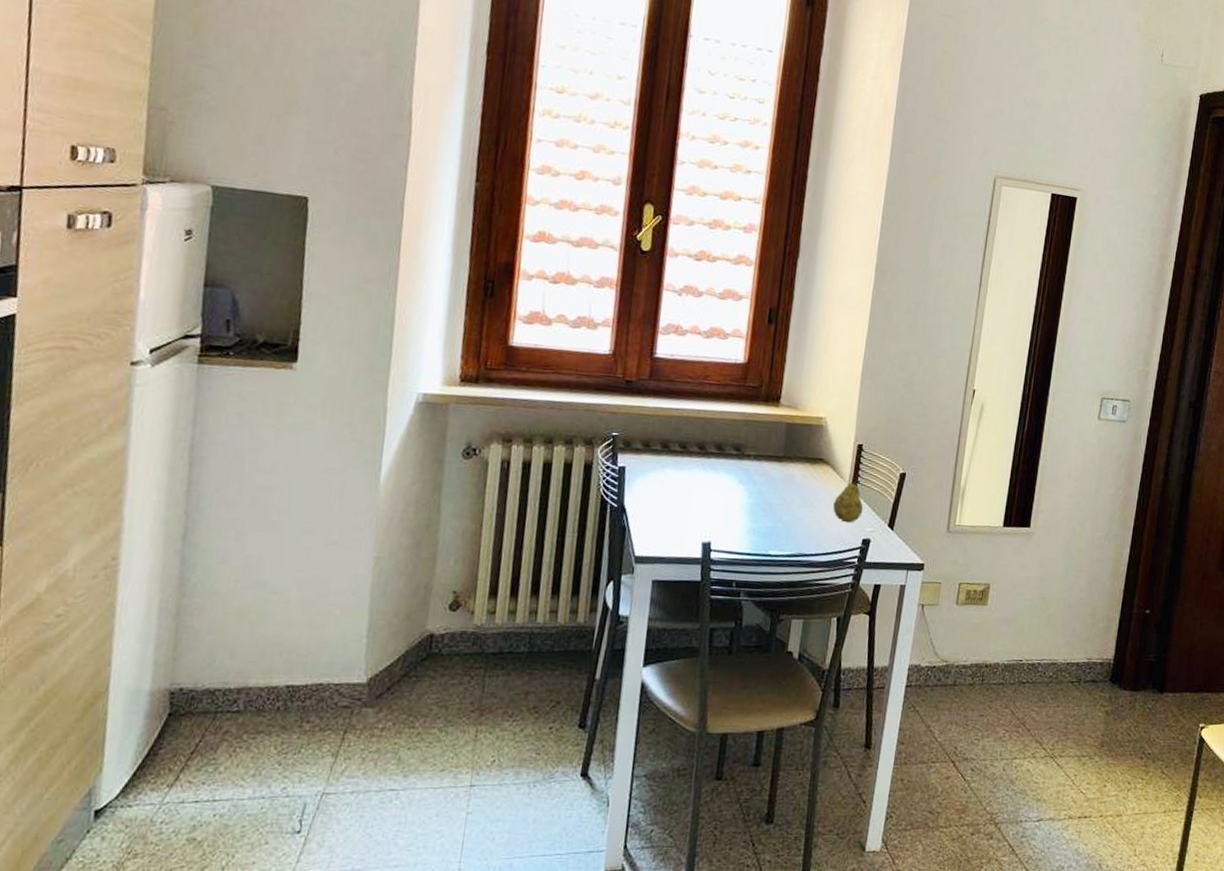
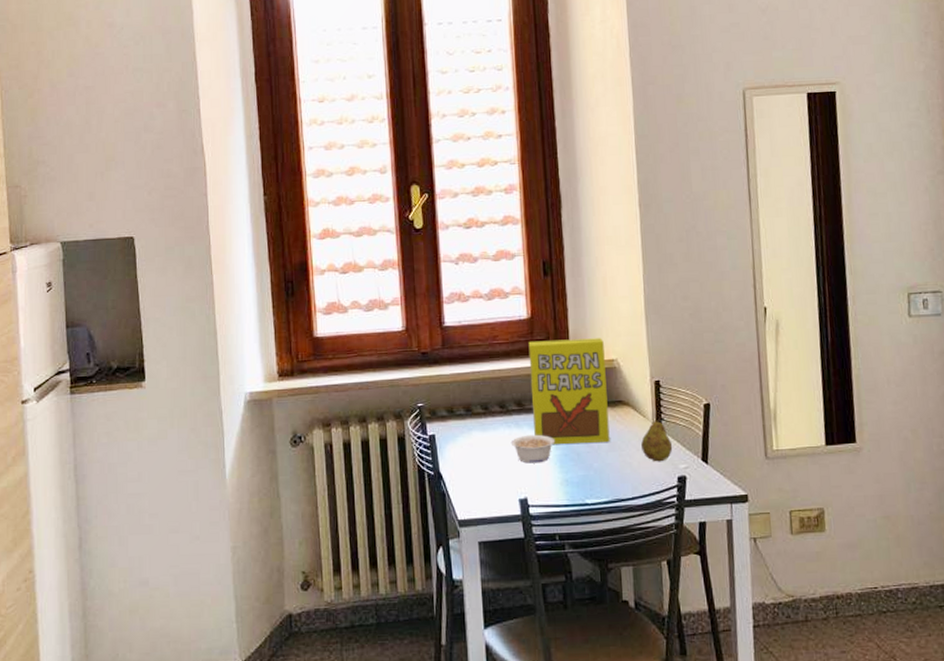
legume: none [703,479,750,509] -> present [510,434,556,464]
cereal box: none [730,386,816,497] -> present [528,338,610,445]

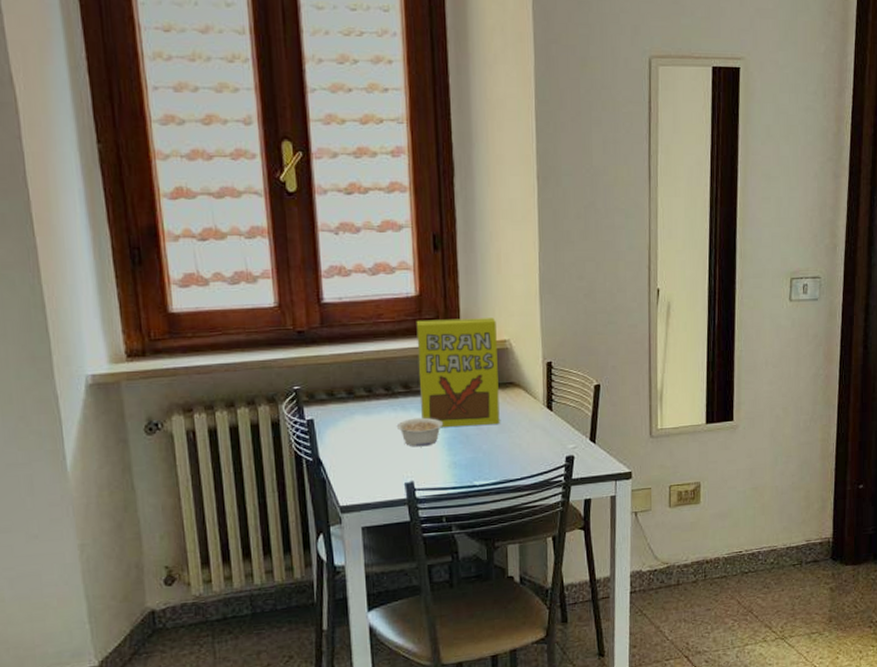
fruit: present [641,416,673,462] -> none [531,397,562,443]

